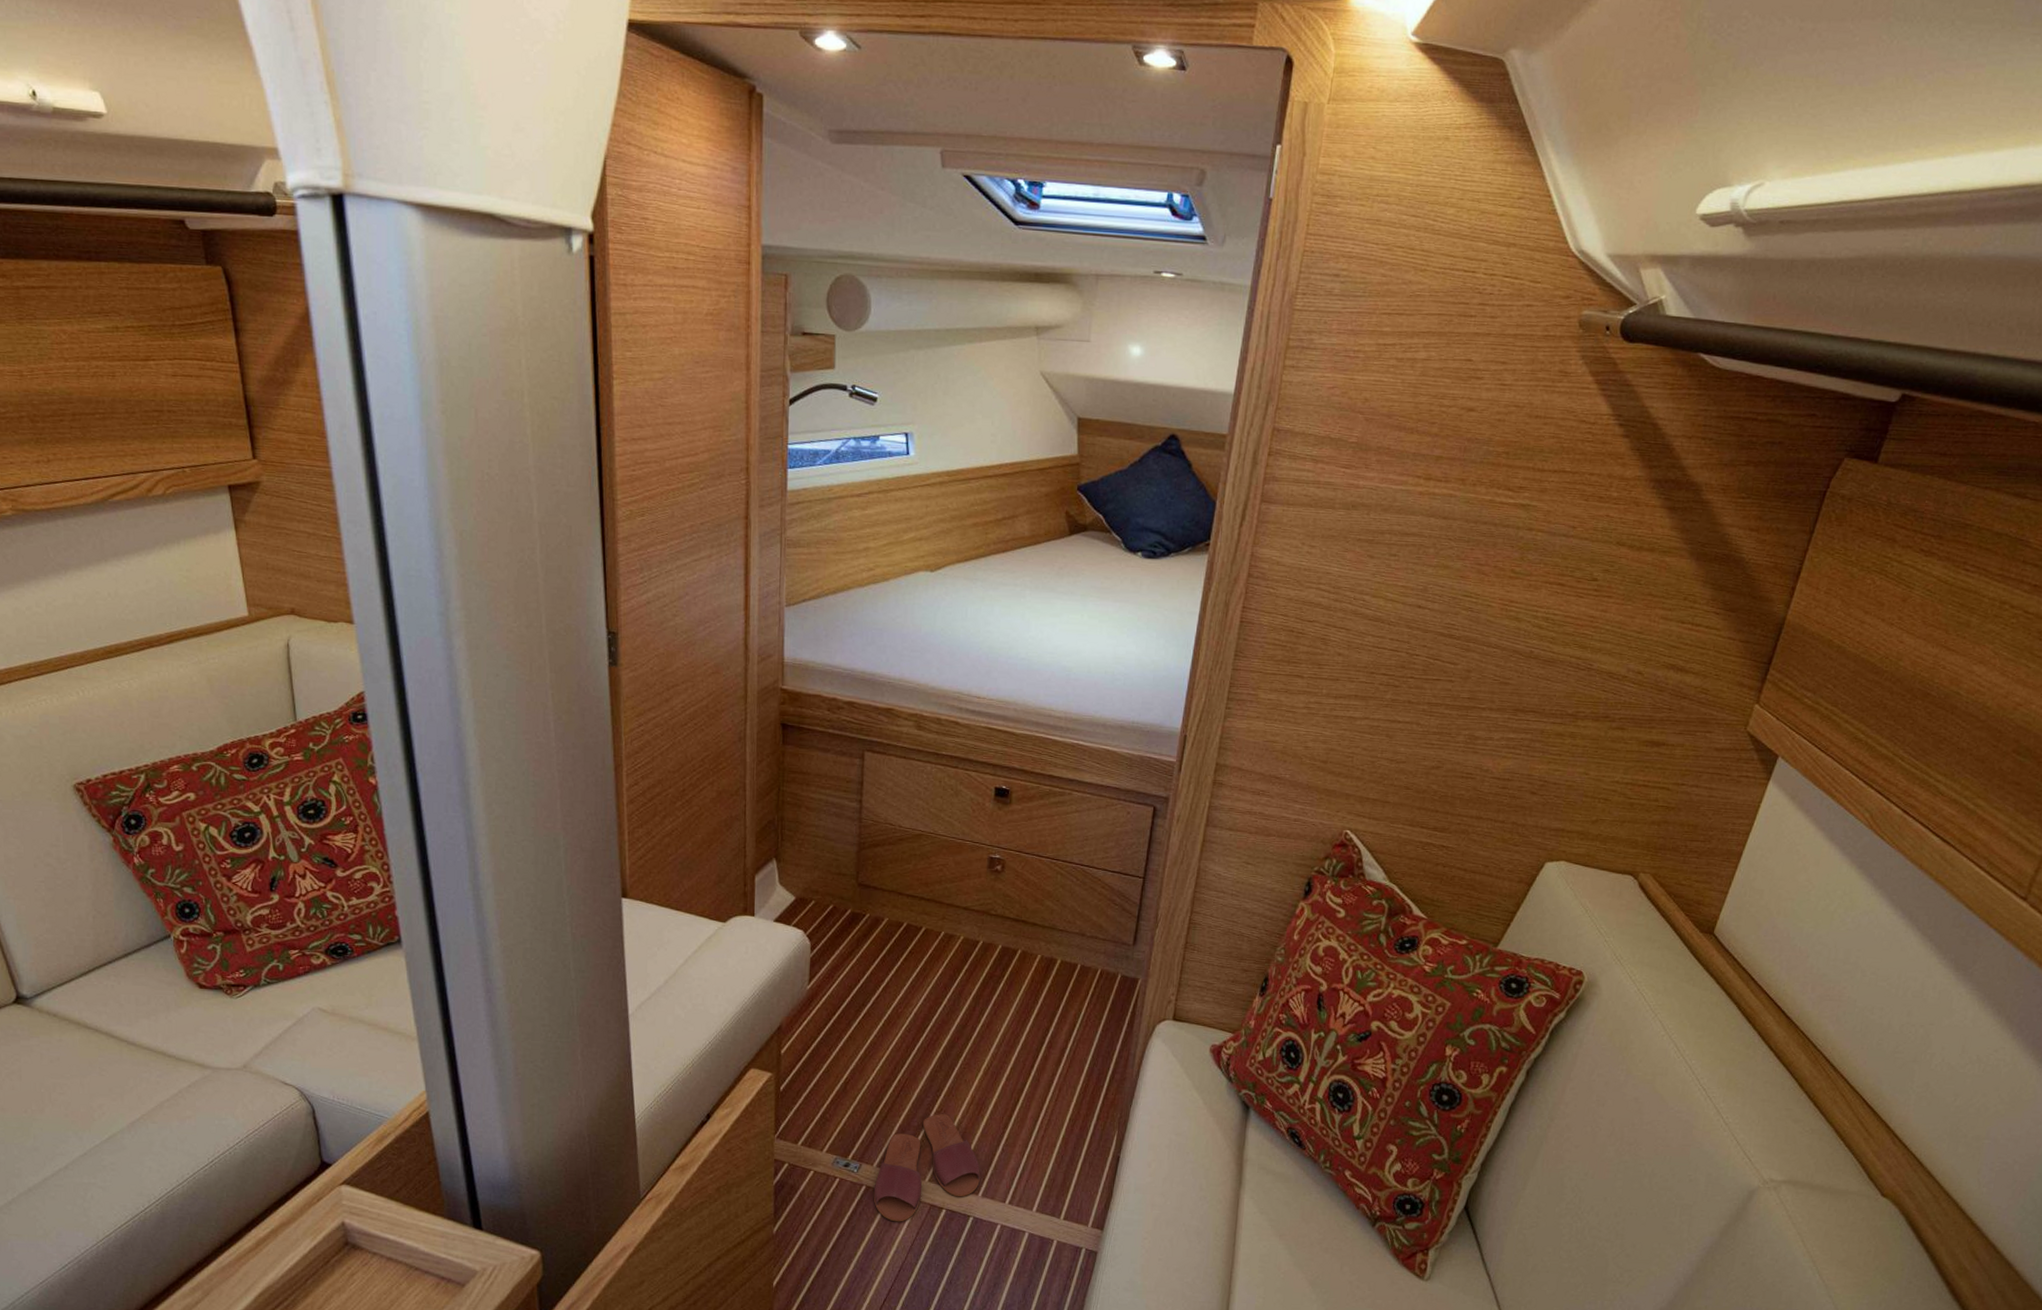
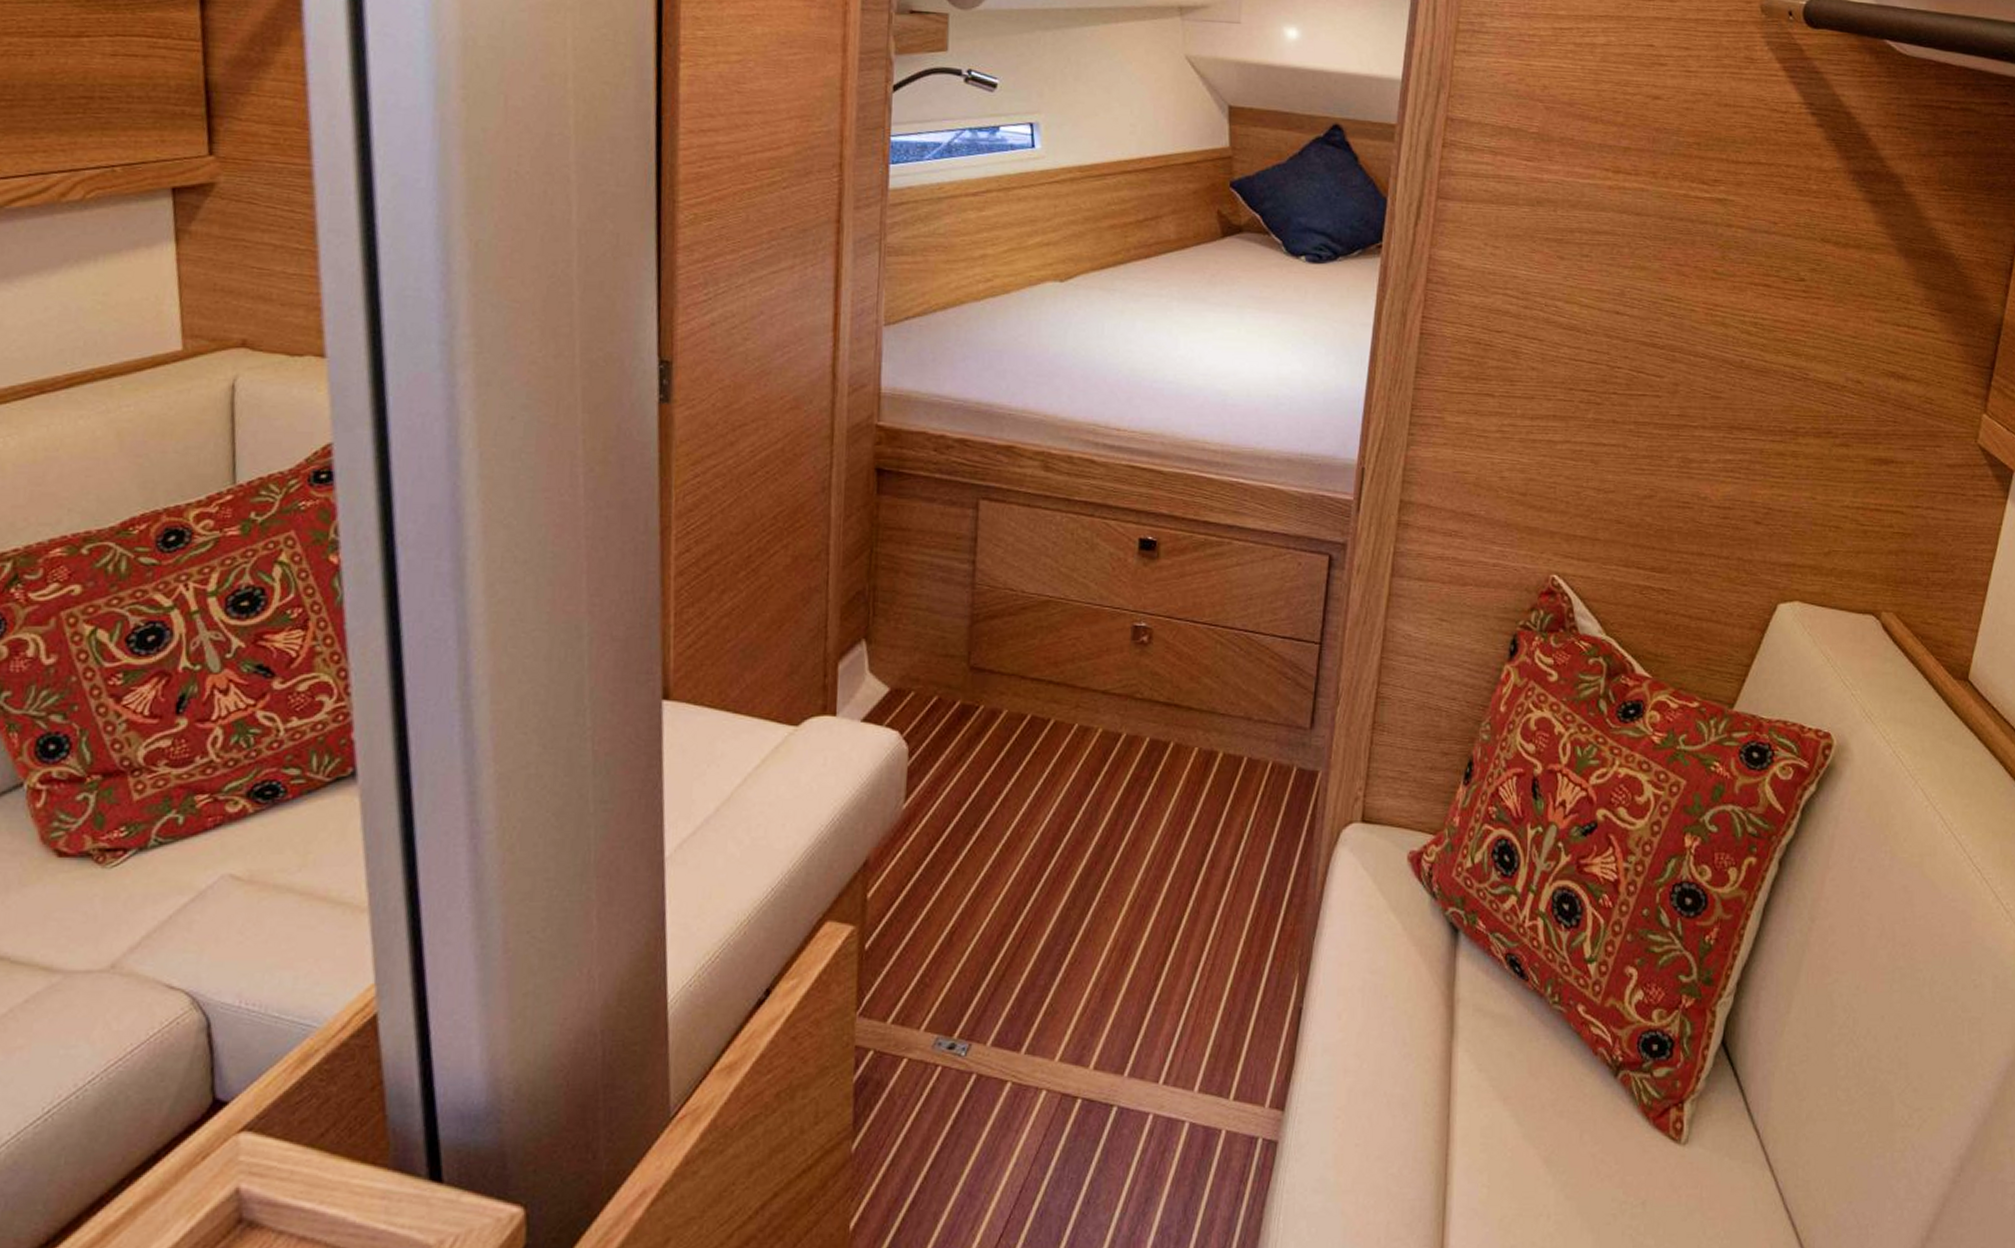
slippers: present [873,1114,980,1222] -> none [986,967,1126,1122]

